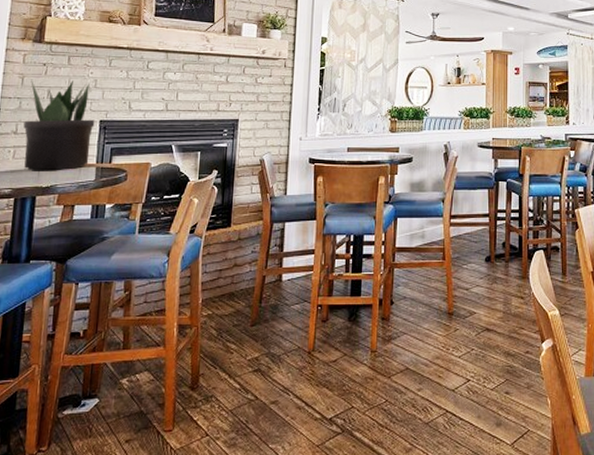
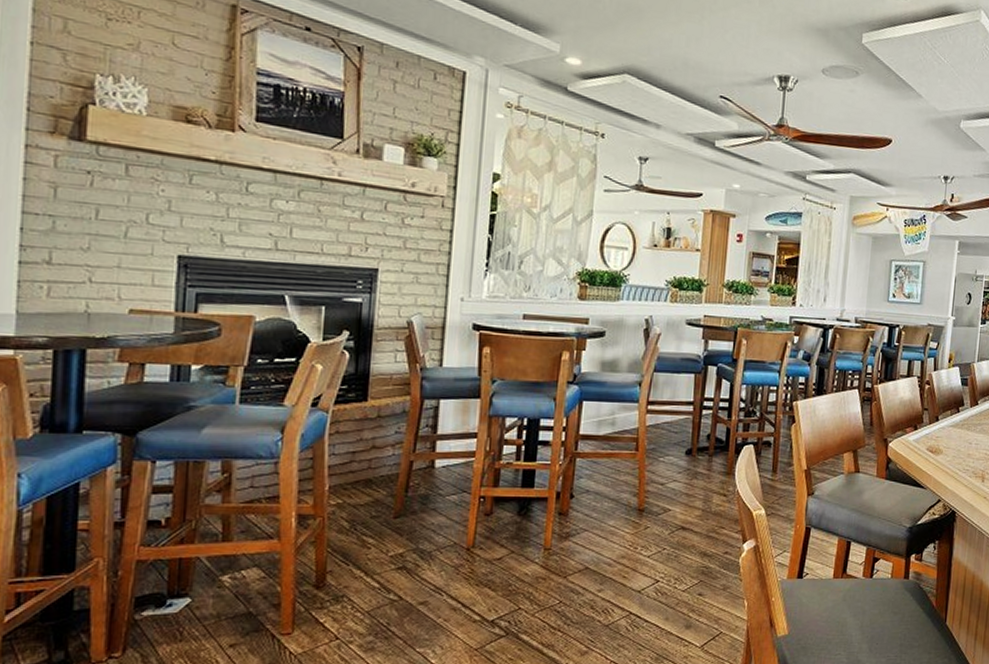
planter: present [23,80,95,171] -> none [61,192,171,318]

